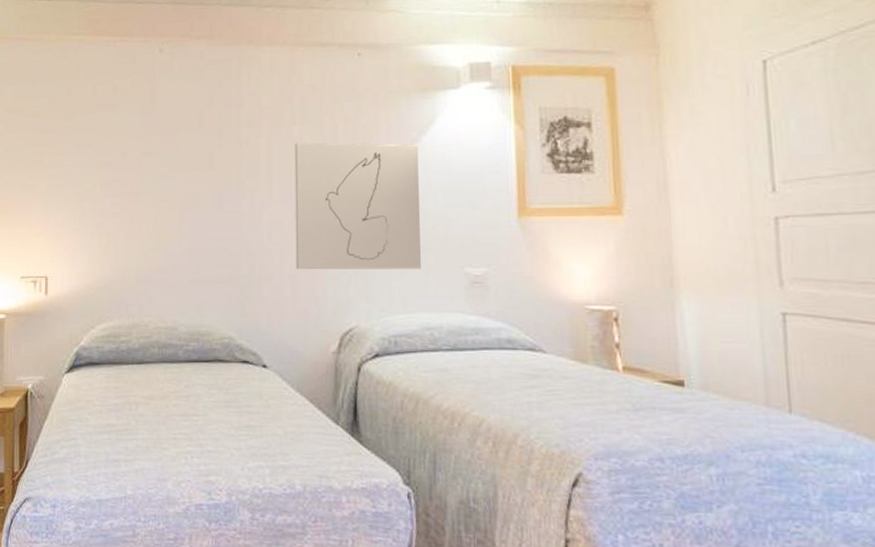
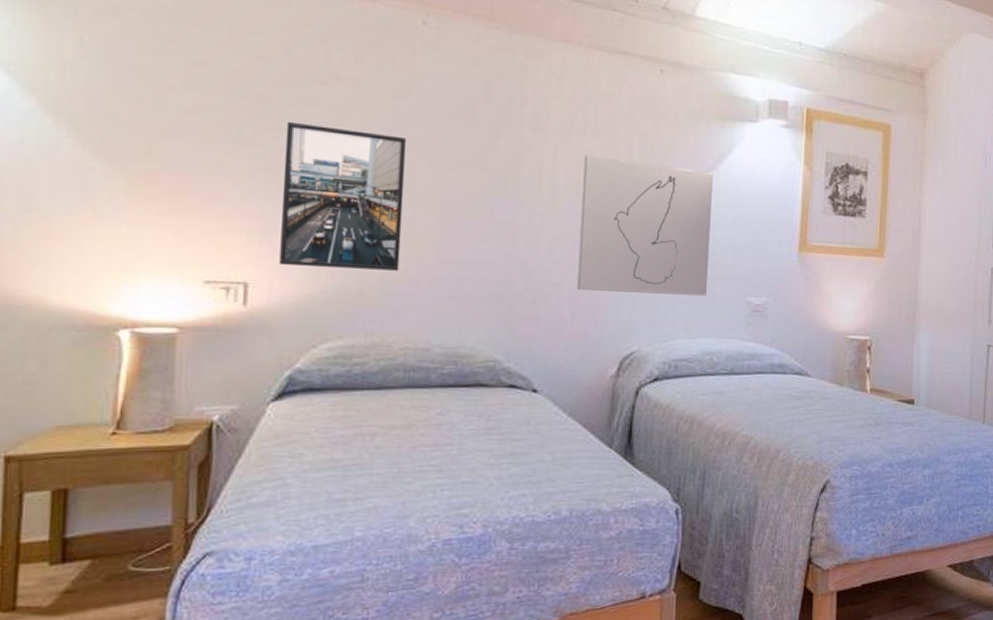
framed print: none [68,145,152,260] -> present [279,121,407,271]

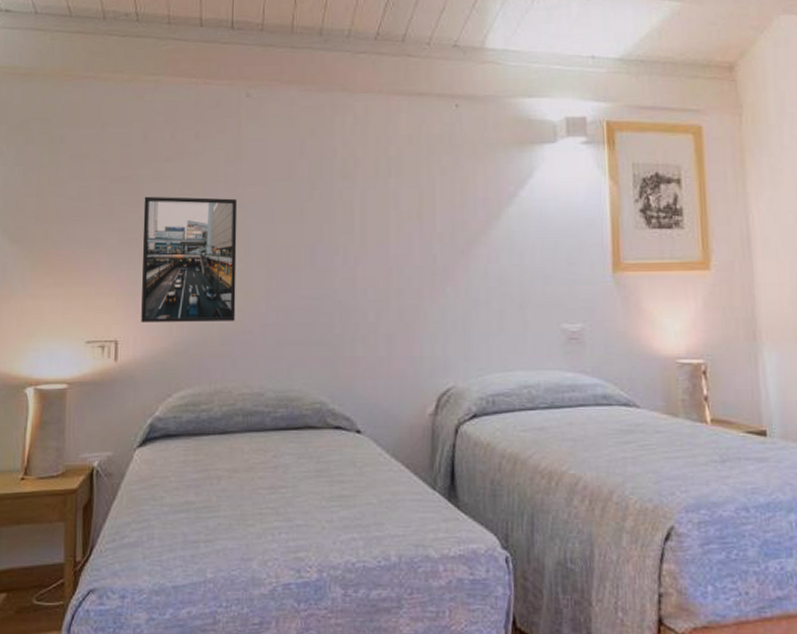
wall art: present [576,155,713,296] -> none [390,195,519,329]

